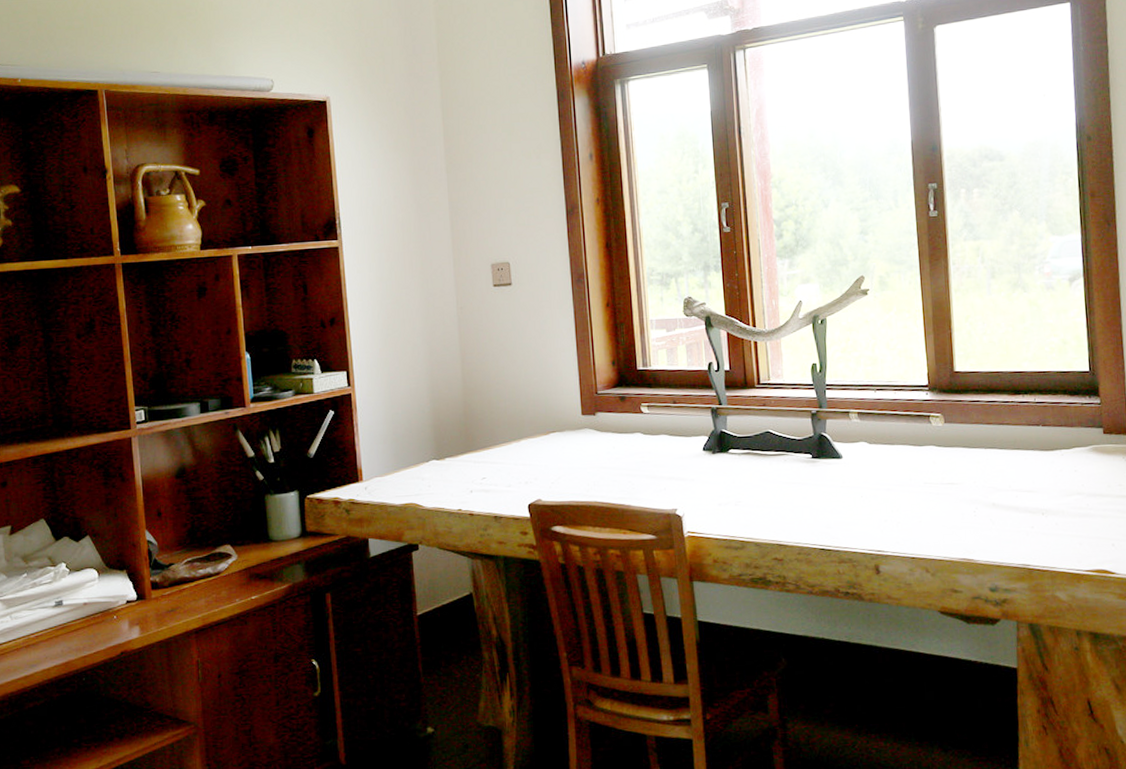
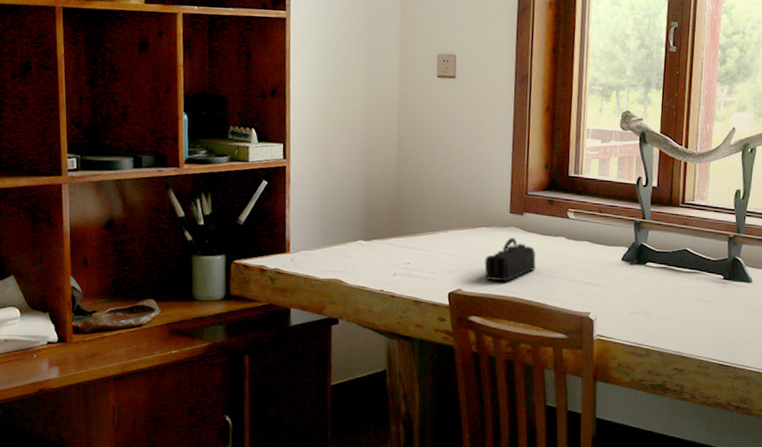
pencil case: none [561,439,615,488] -> present [484,237,536,282]

